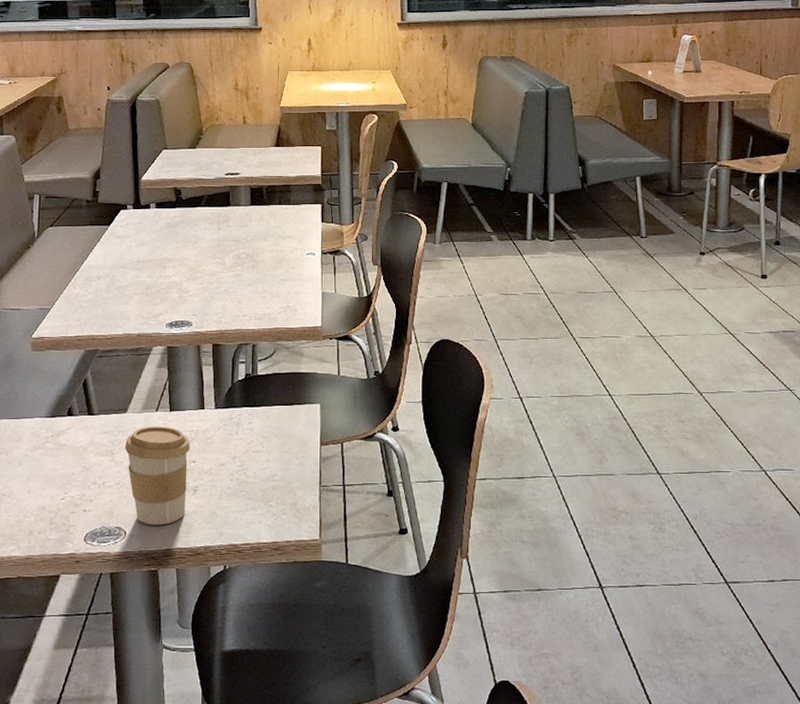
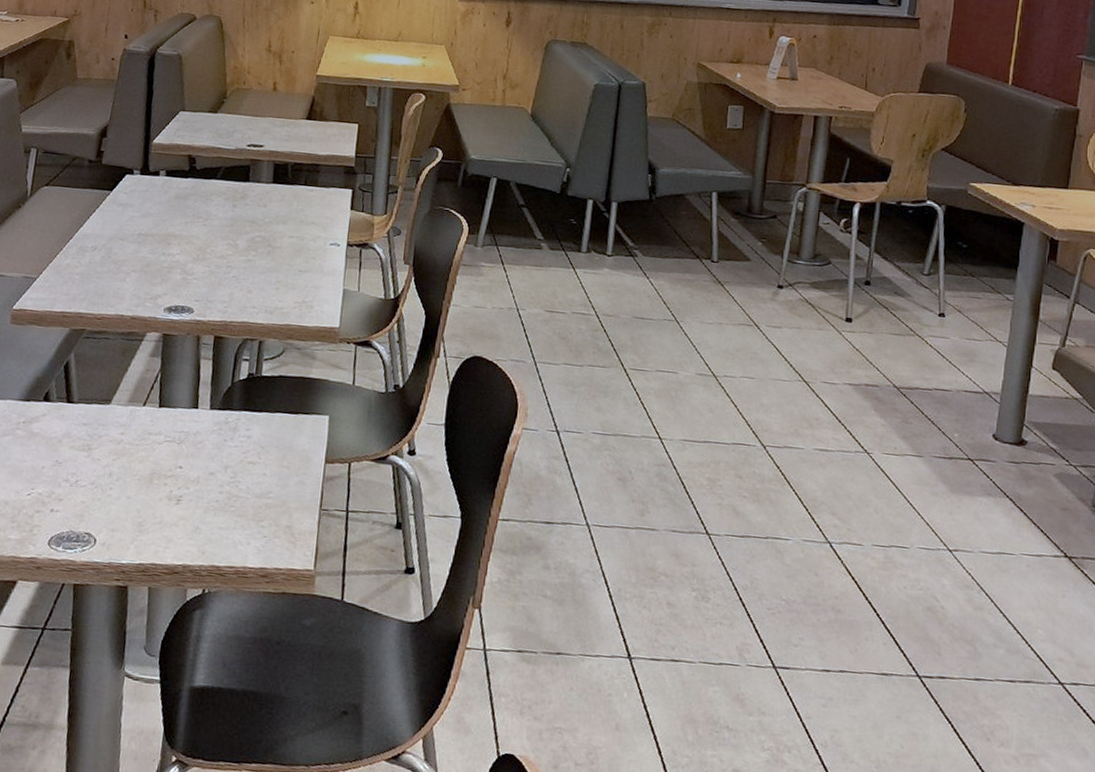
coffee cup: present [124,426,190,526] -> none [103,421,179,536]

